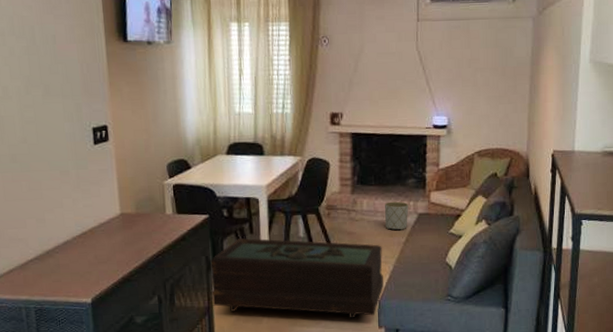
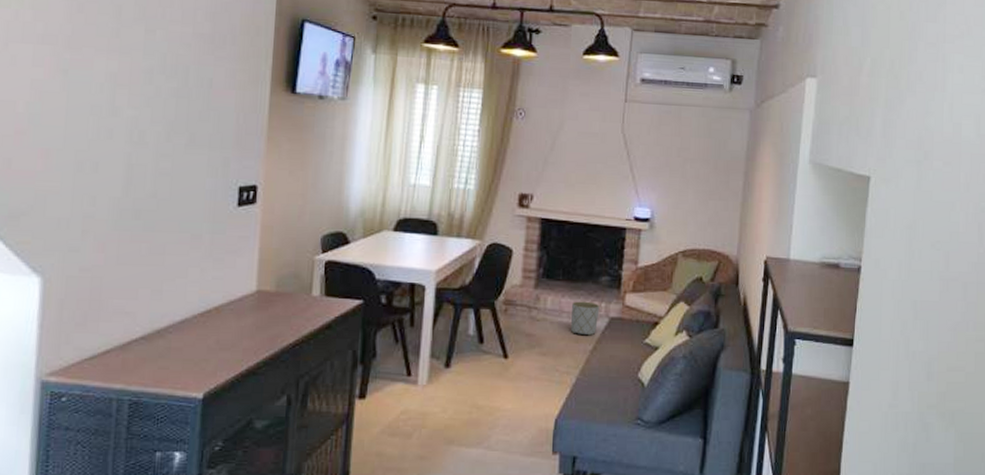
coffee table: present [210,237,384,319] -> none [352,330,565,440]

